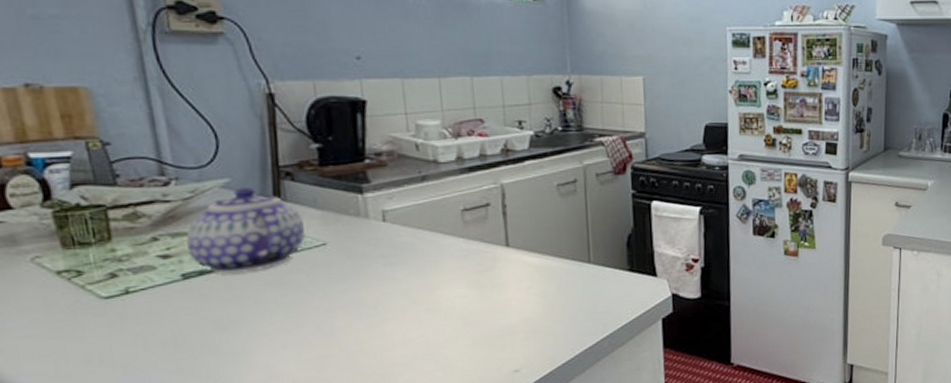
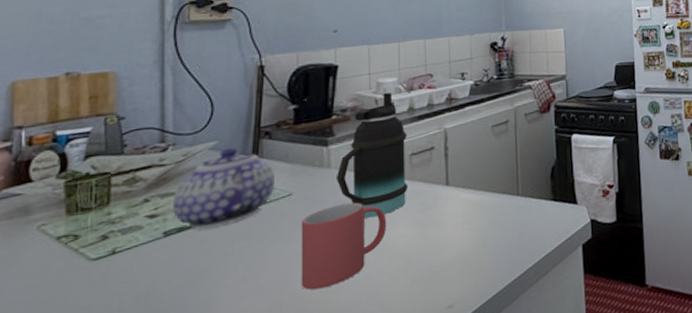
mug: none [340,257,440,345] -> present [301,202,387,290]
bottle: none [376,136,462,276] -> present [335,92,409,219]

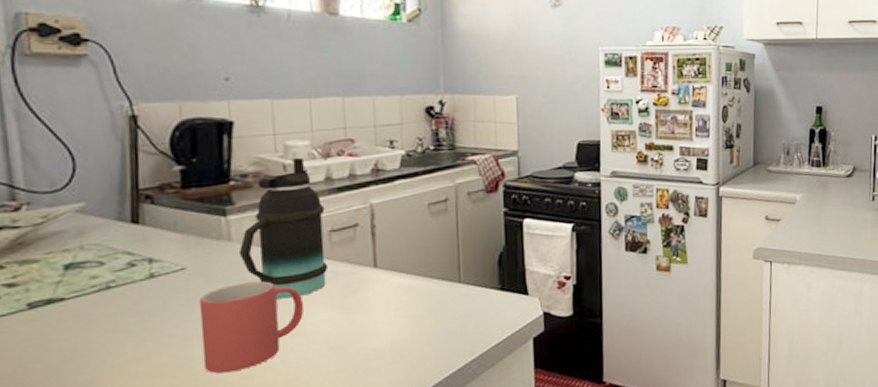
teapot: present [173,147,274,230] -> none [35,211,163,303]

